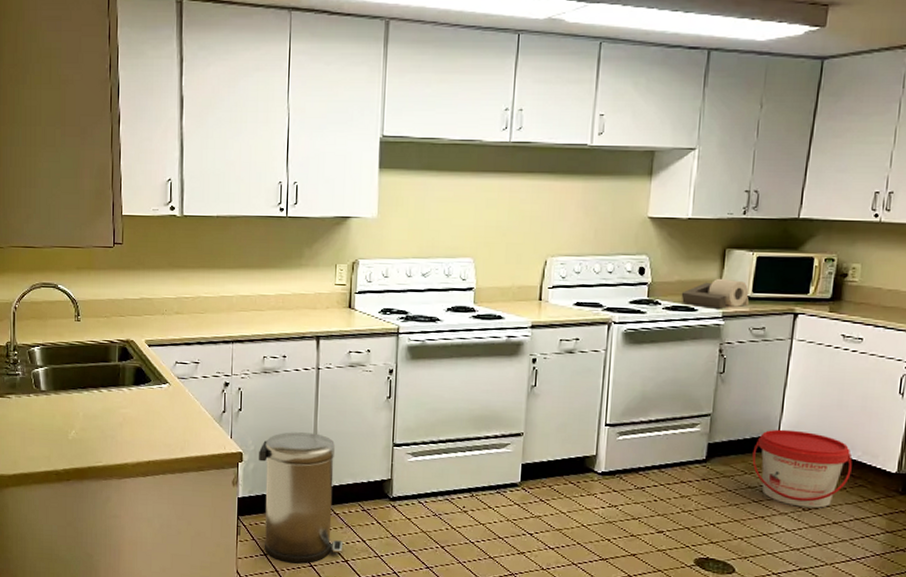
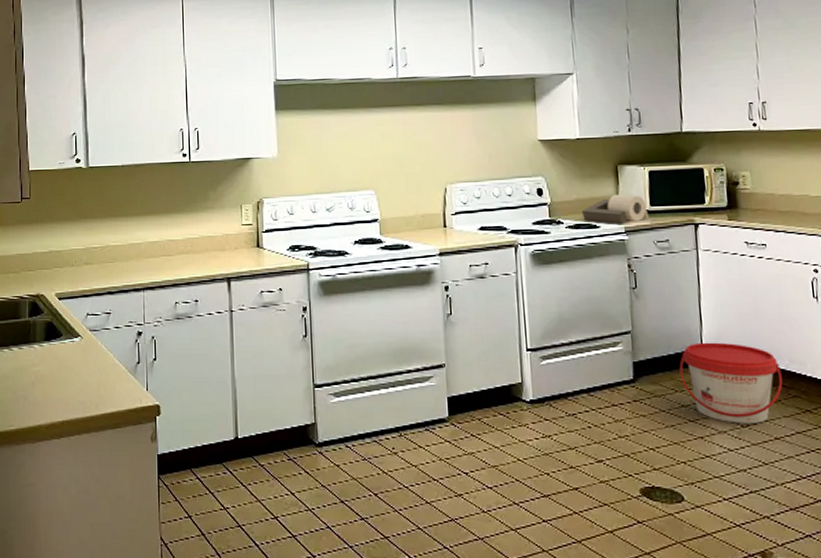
pedal bin: present [258,432,344,564] -> none [175,379,272,524]

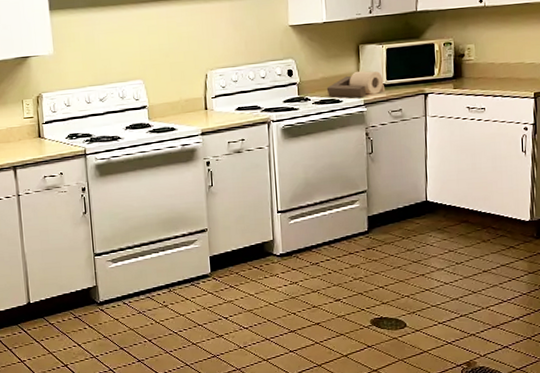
bucket: present [679,342,783,423] -> none [407,194,492,262]

